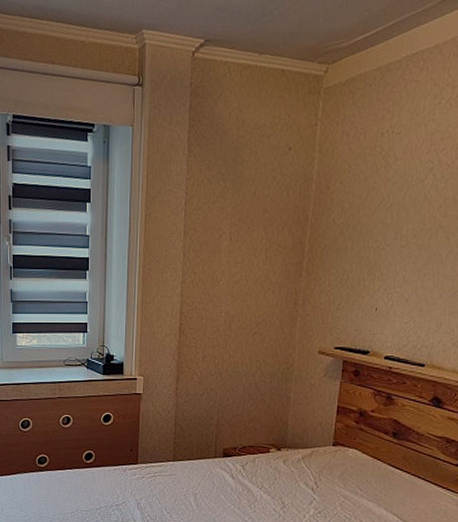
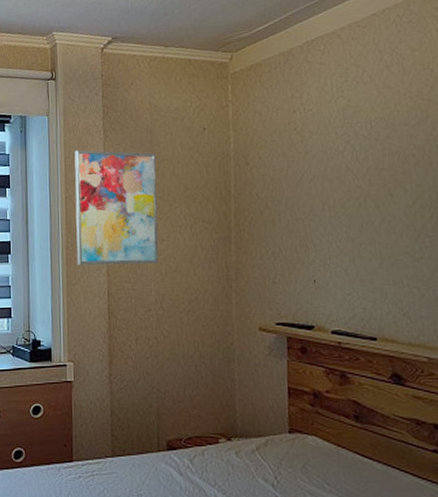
wall art: none [152,165,238,287] -> present [74,150,159,266]

